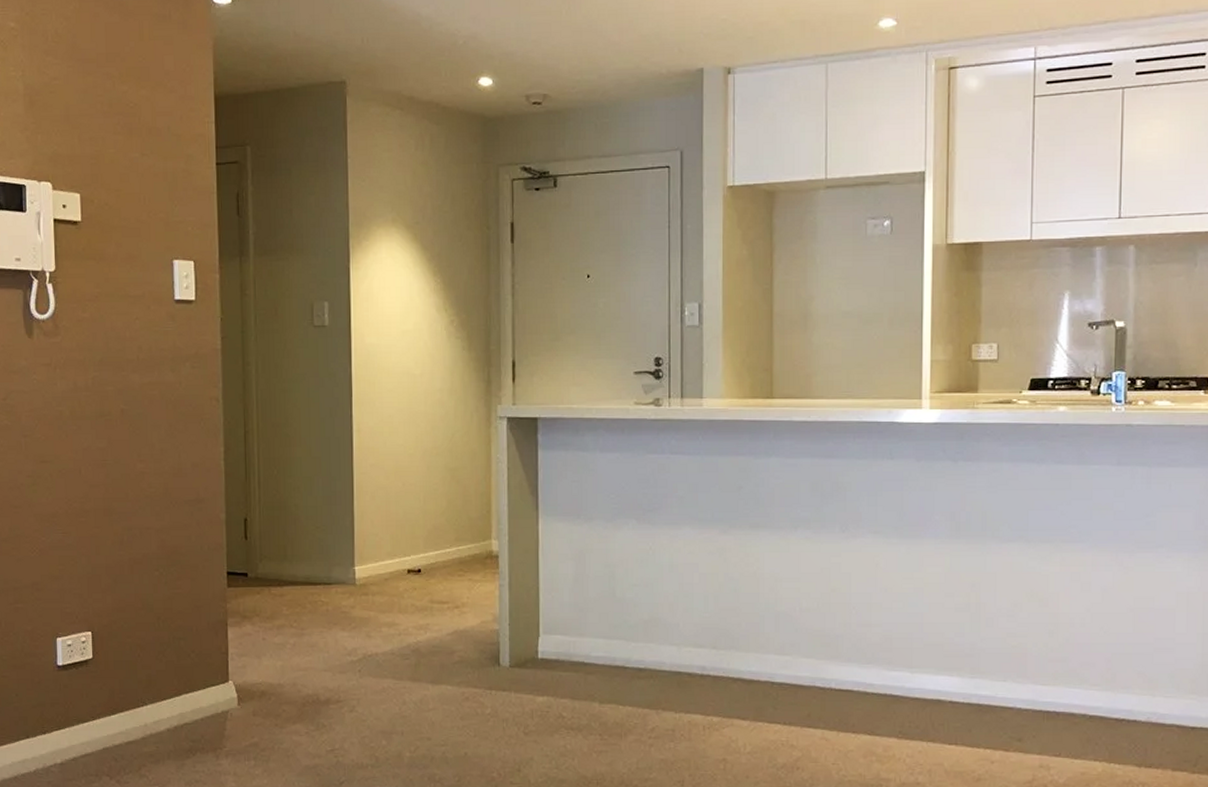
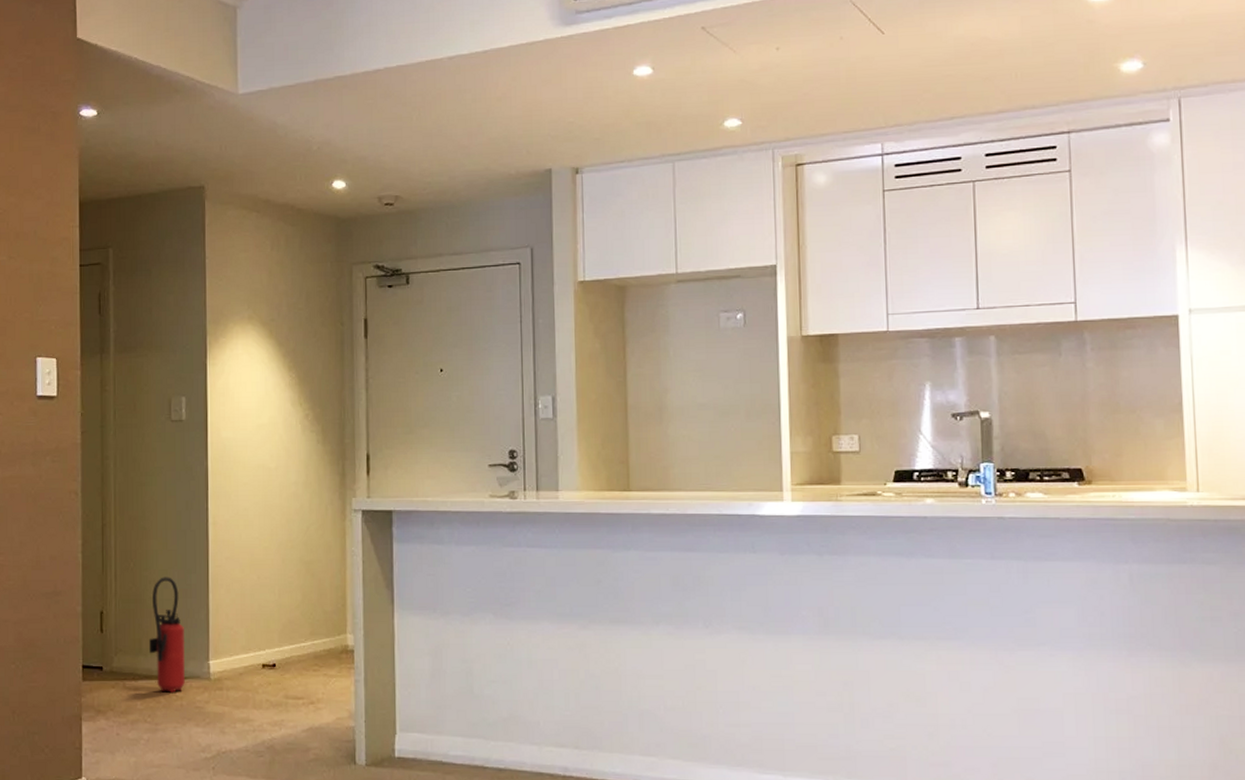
fire extinguisher: none [293,484,331,598] -> present [148,577,185,693]

